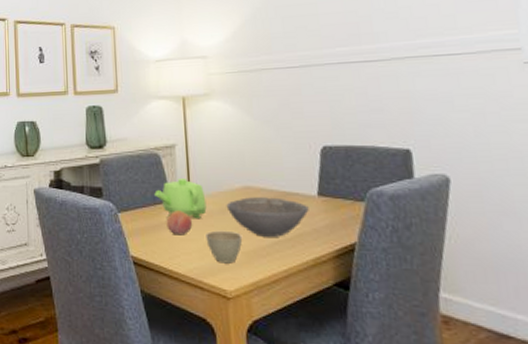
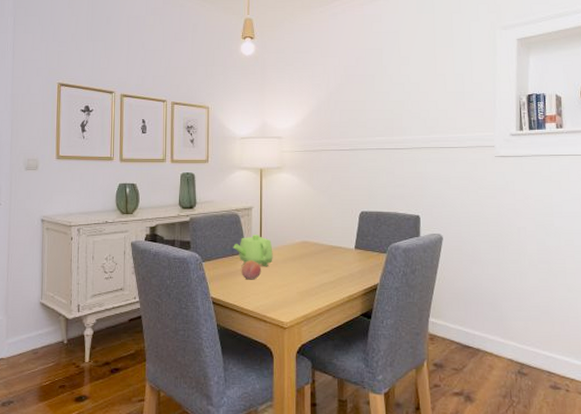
cup: present [206,230,243,264] -> none [271,275,299,301]
bowl: present [226,197,309,237] -> none [288,250,348,280]

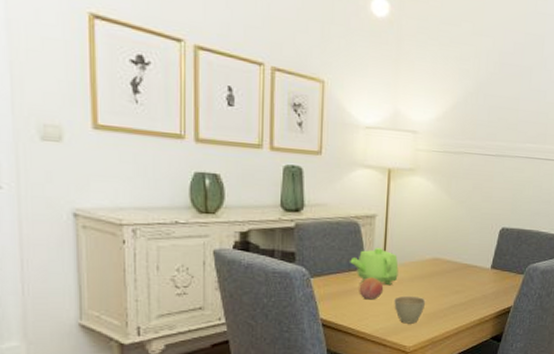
cup: none [271,275,299,301] -> present [394,295,426,324]

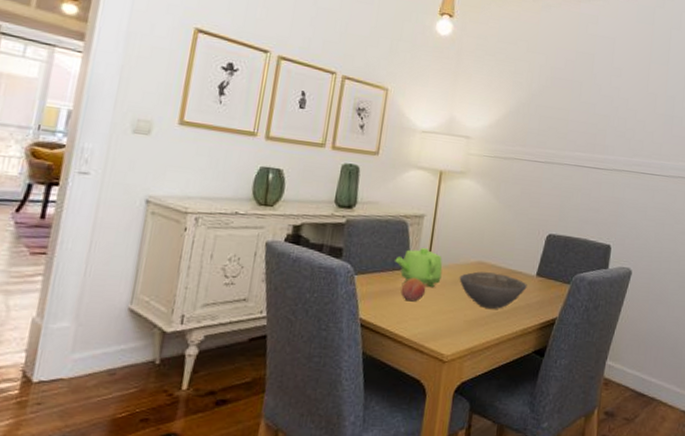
cup: present [394,295,426,324] -> none [435,299,468,330]
bowl: none [416,267,483,302] -> present [459,271,527,309]

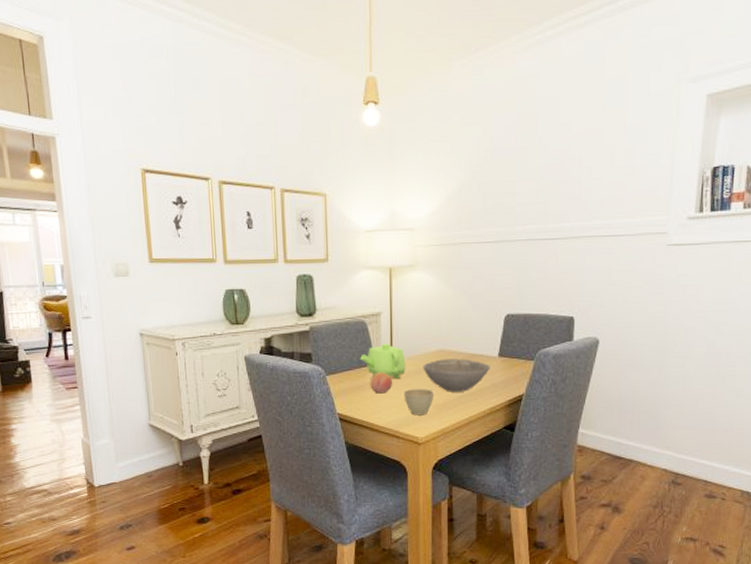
cup: none [435,299,468,330] -> present [404,388,435,416]

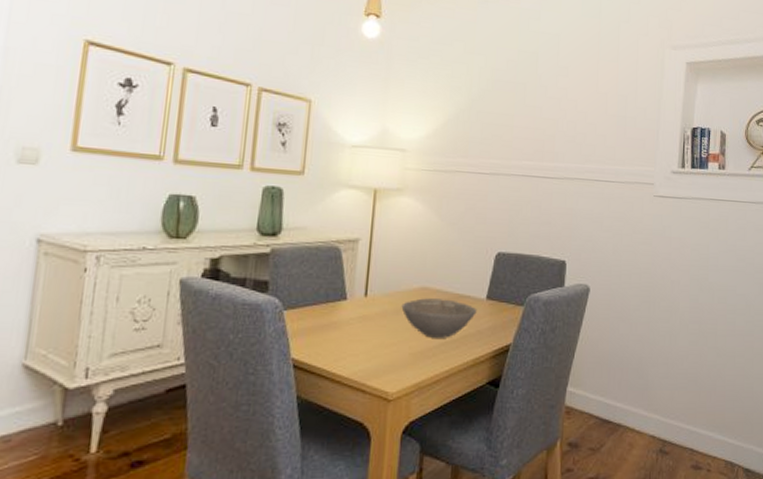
teapot: present [360,344,406,378] -> none [328,276,382,318]
fruit: present [370,372,393,394] -> none [336,309,365,336]
cup: present [404,388,435,416] -> none [376,331,413,365]

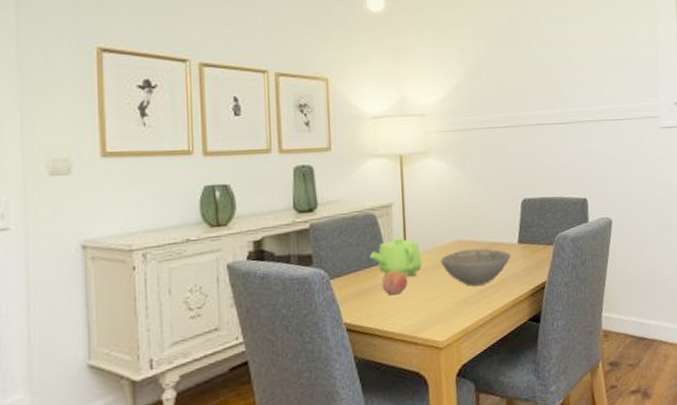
teapot: none [328,276,382,318] -> present [370,238,422,277]
fruit: none [336,309,365,336] -> present [382,270,408,295]

